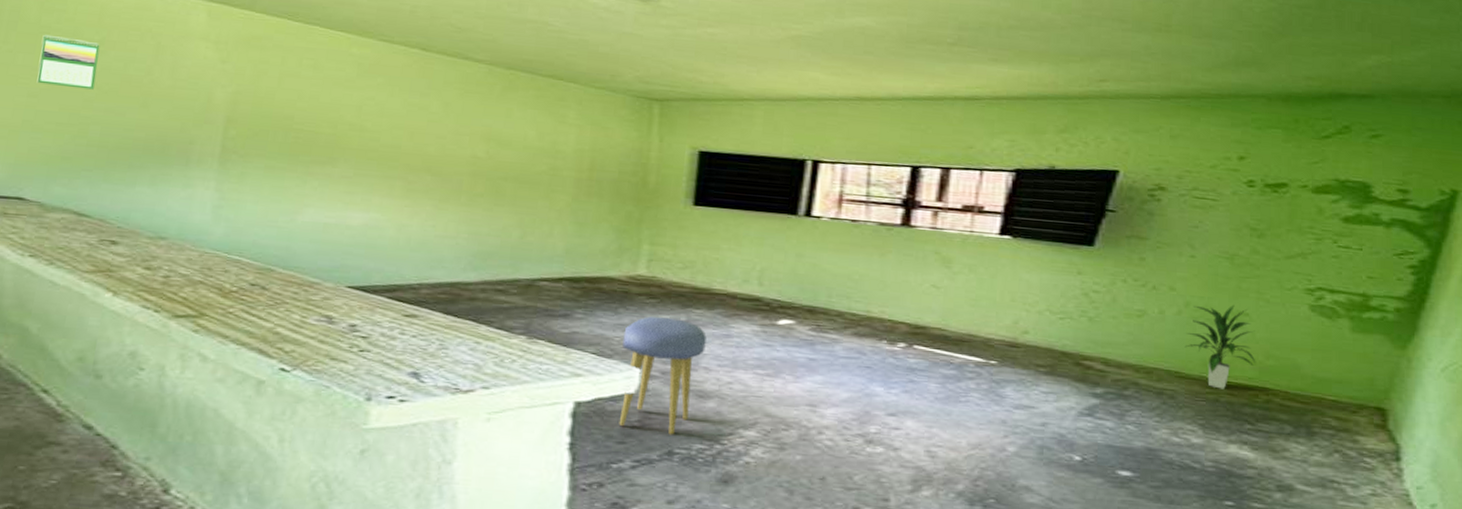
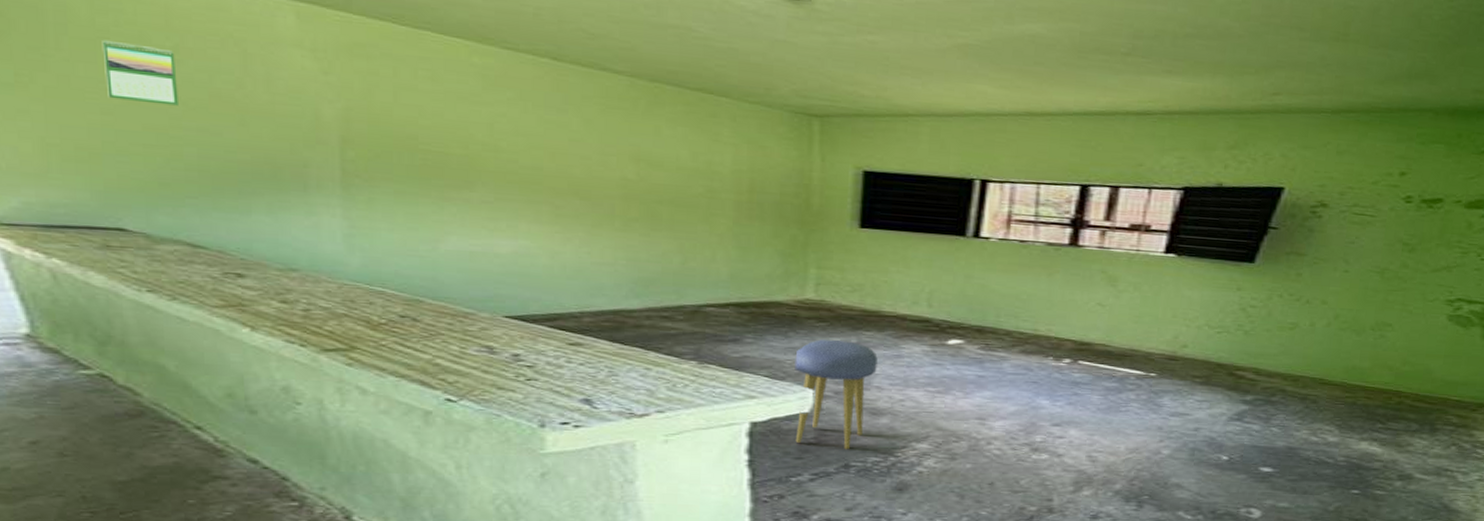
indoor plant: present [1184,304,1256,389] -> none [1330,316,1396,394]

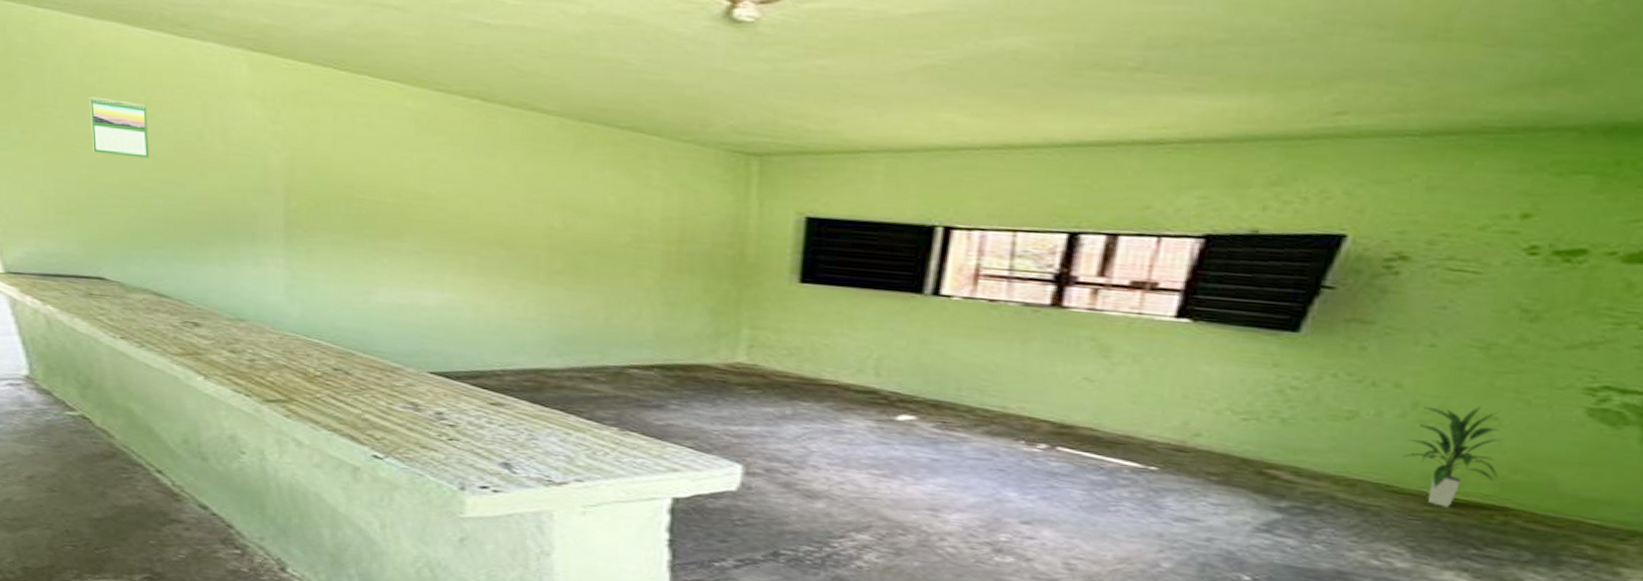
stool: present [794,339,878,450] -> none [720,409,815,536]
indoor plant: none [1330,316,1396,394] -> present [1403,406,1504,508]

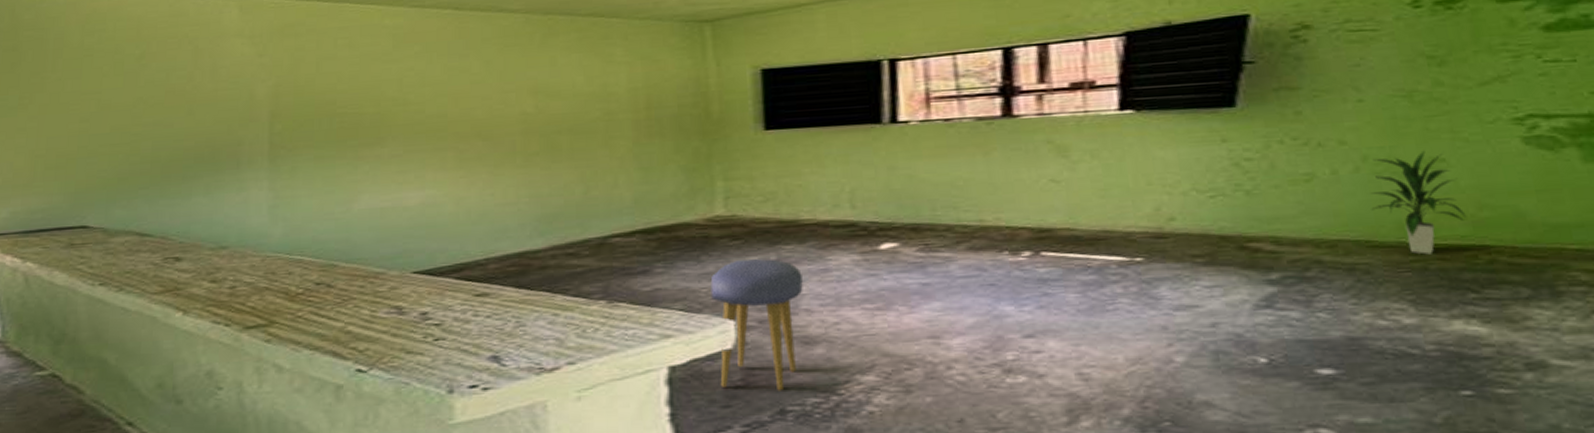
calendar: present [89,96,149,158] -> none [86,56,142,108]
stool: none [720,409,815,536] -> present [710,259,803,391]

